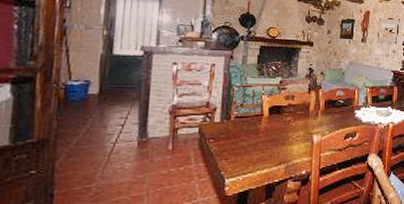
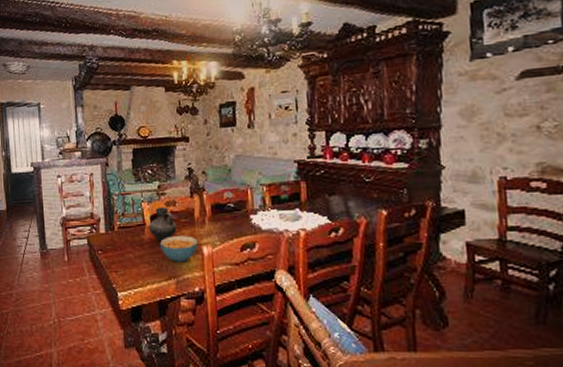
ceramic pitcher: none [266,100,293,130] -> present [149,207,177,241]
cereal bowl: none [274,126,310,149] -> present [159,236,198,263]

